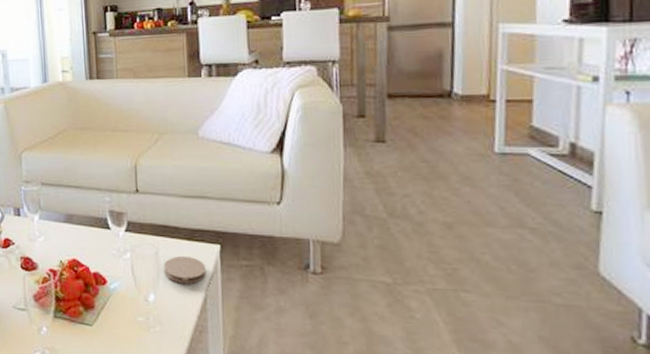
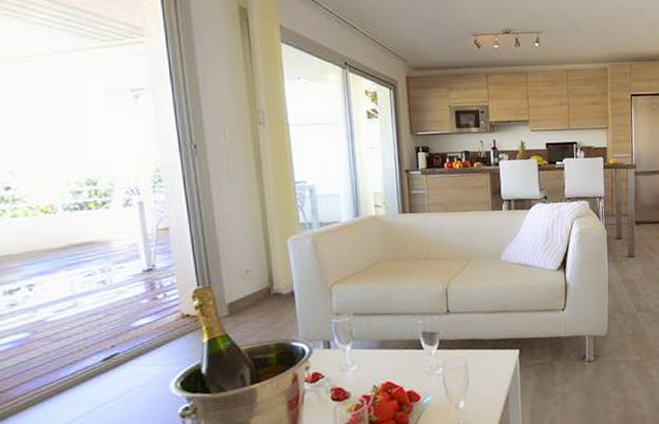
coaster: present [164,255,206,284] -> none [472,363,508,388]

